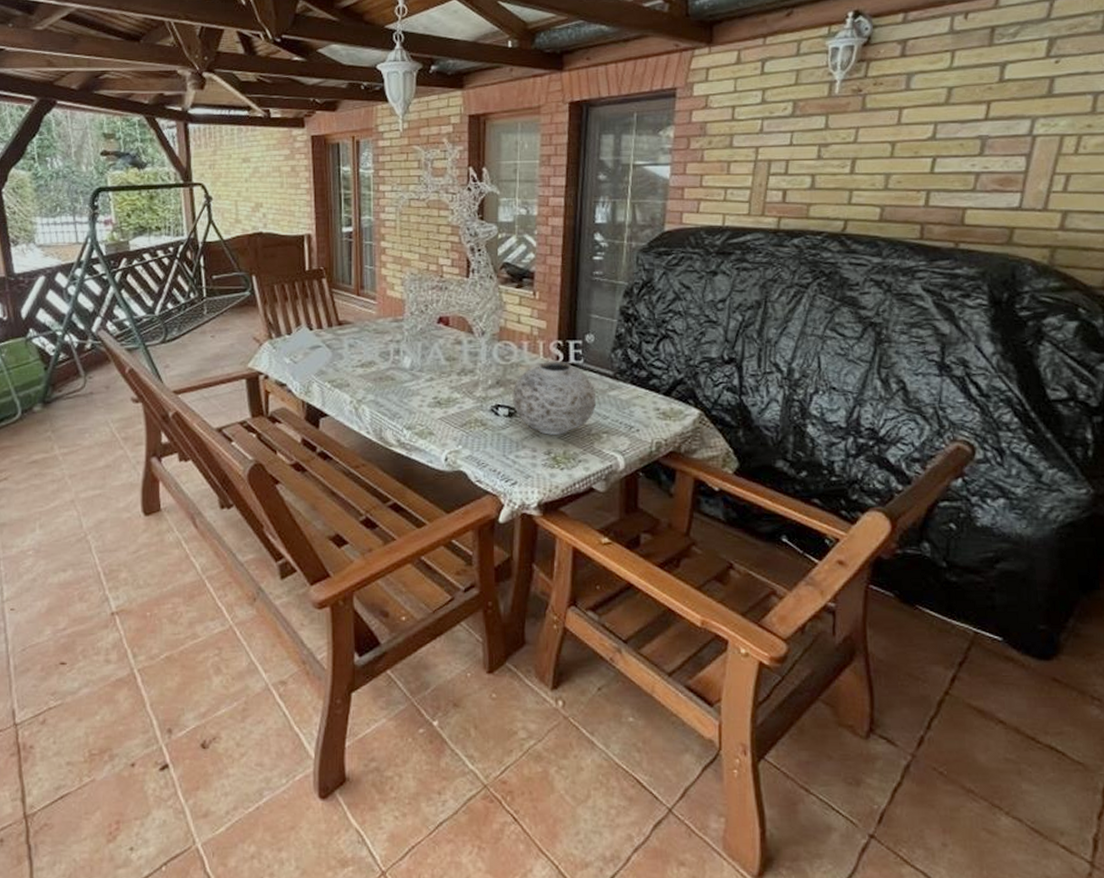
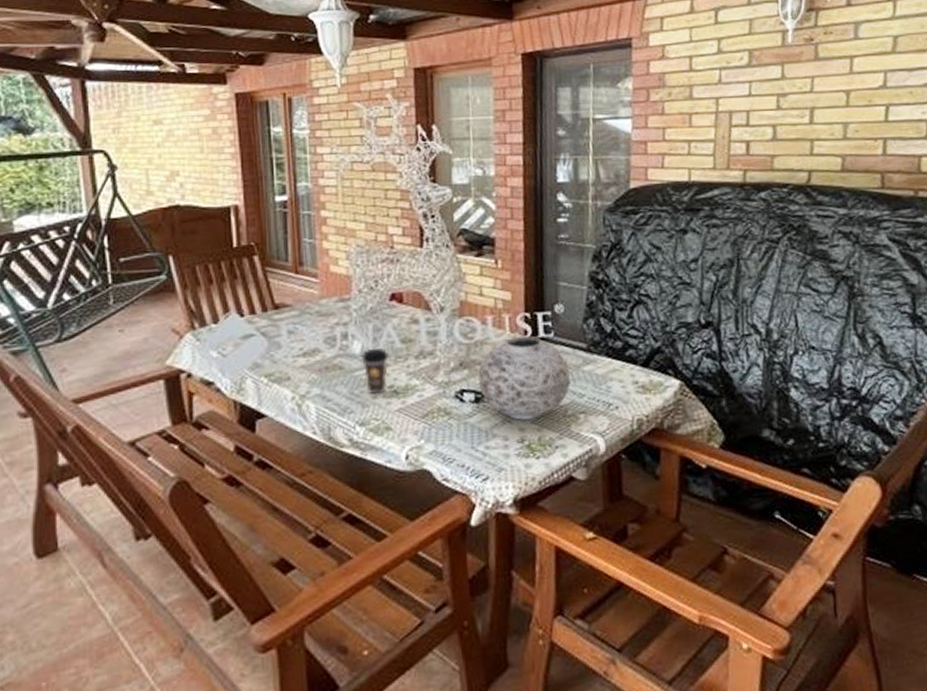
coffee cup: none [411,364,434,404] -> present [362,348,389,395]

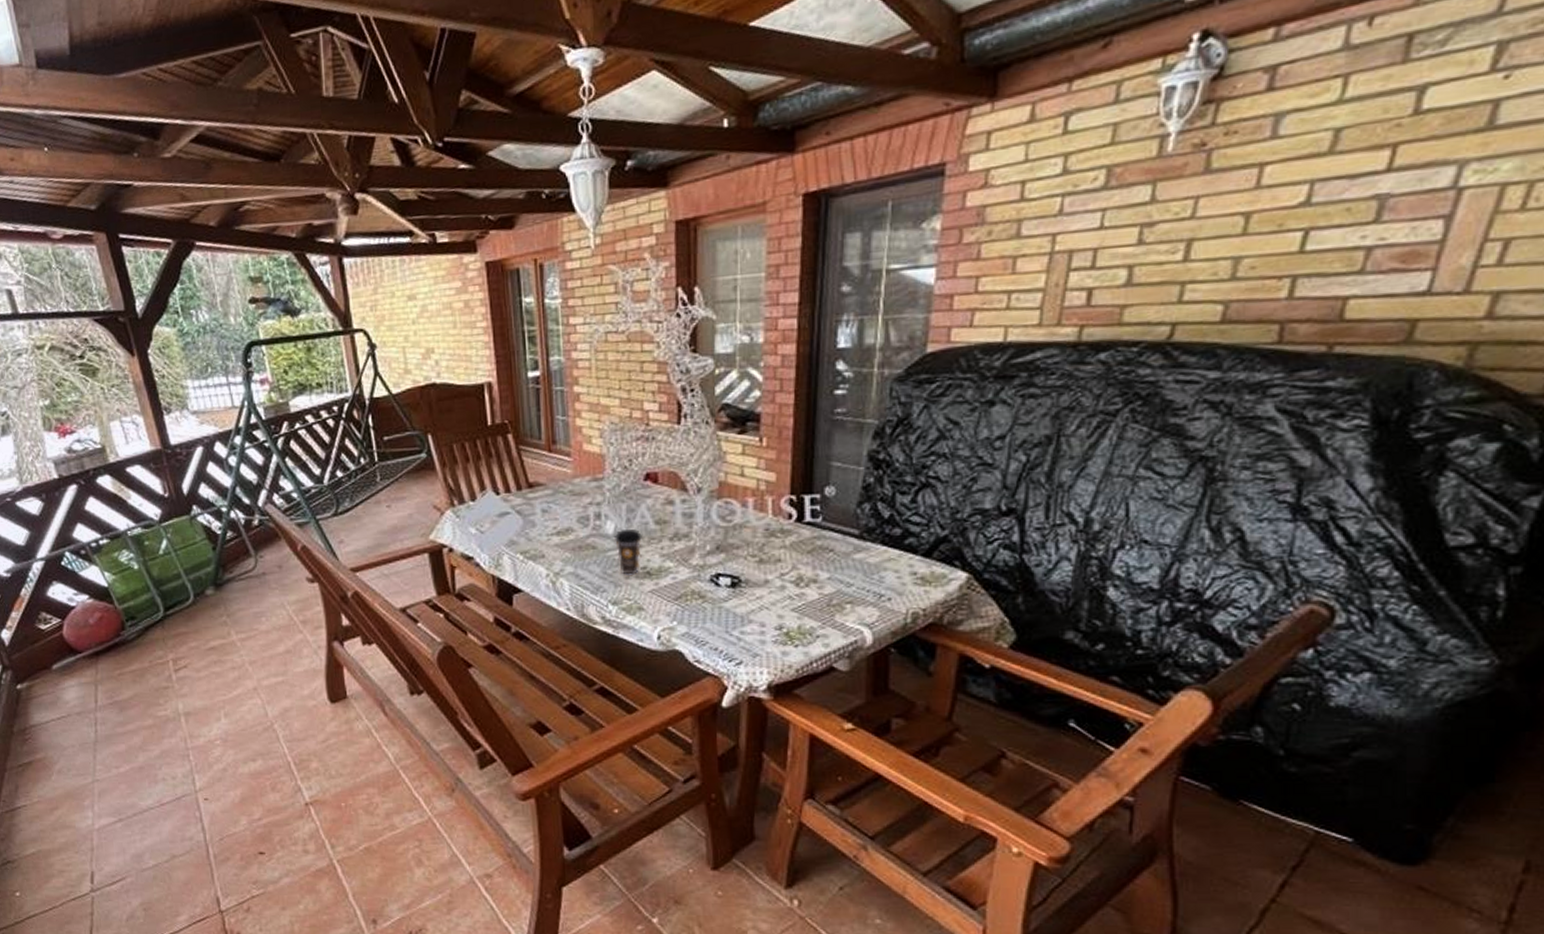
vase: present [478,335,571,420] -> none [736,519,838,607]

